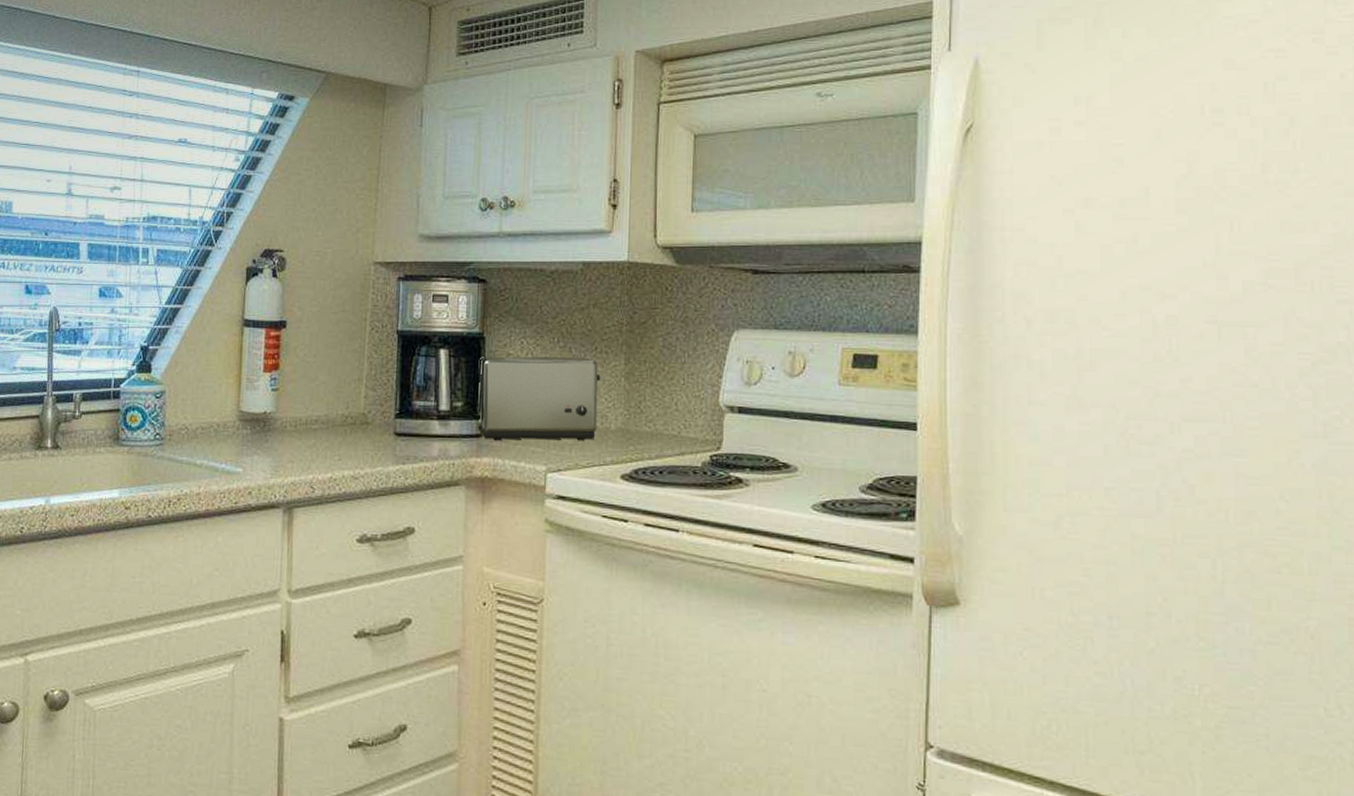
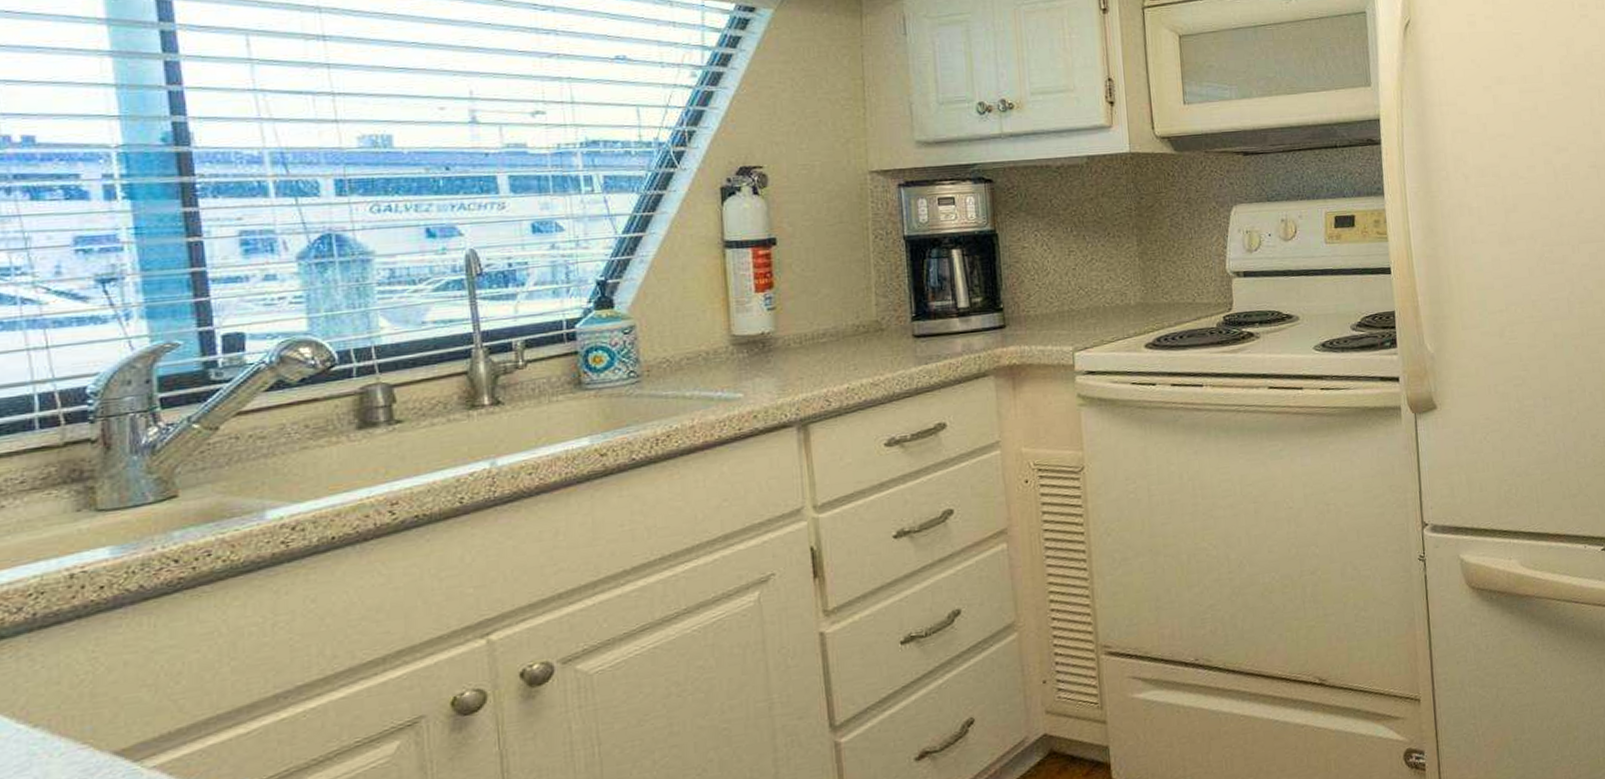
toaster: present [477,356,601,440] -> none [995,243,1118,329]

